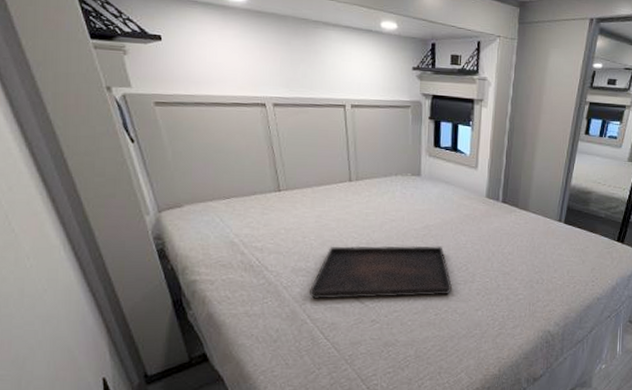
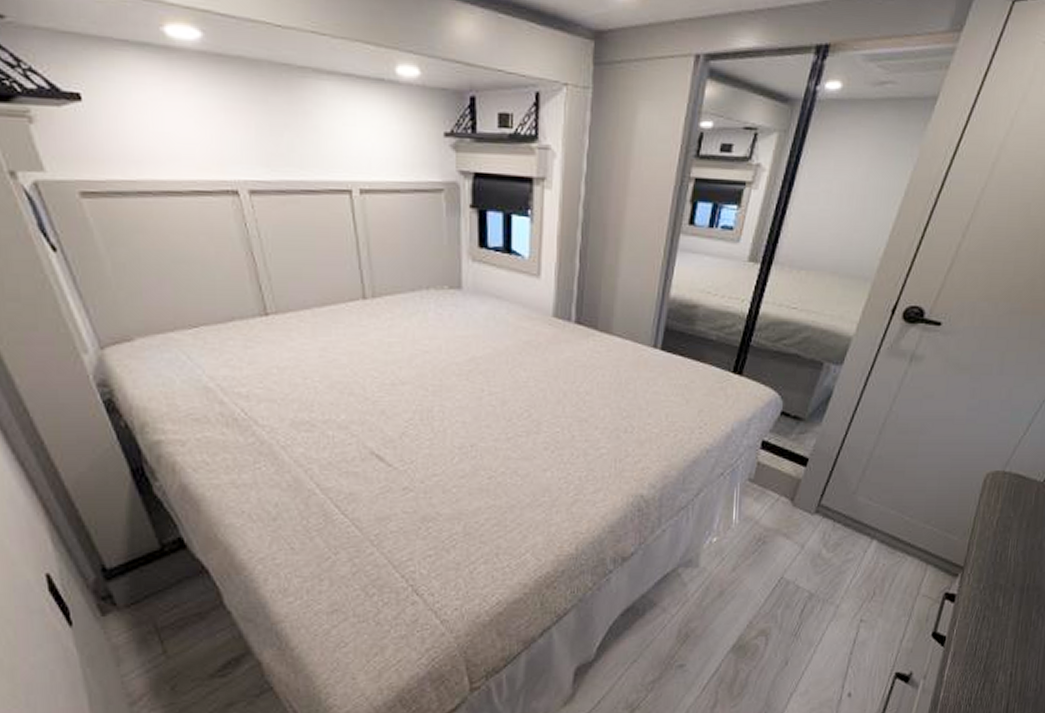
serving tray: present [310,245,452,299] -> none [317,385,510,461]

